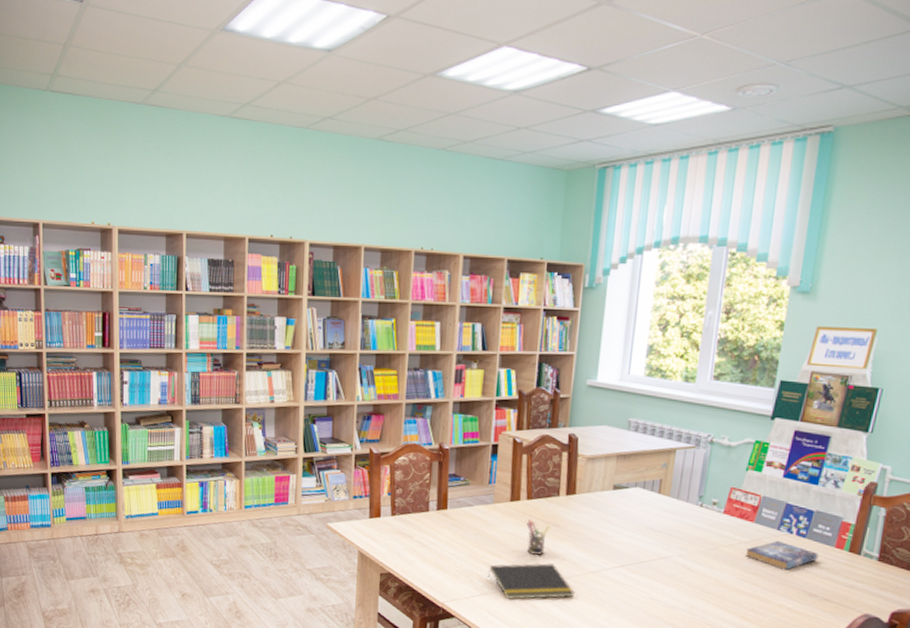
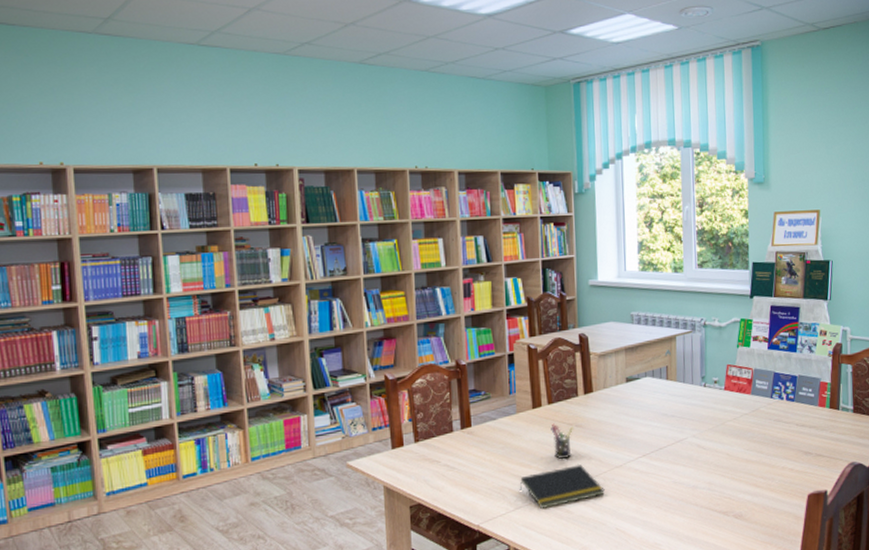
book: present [745,540,819,571] -> none [748,407,807,435]

